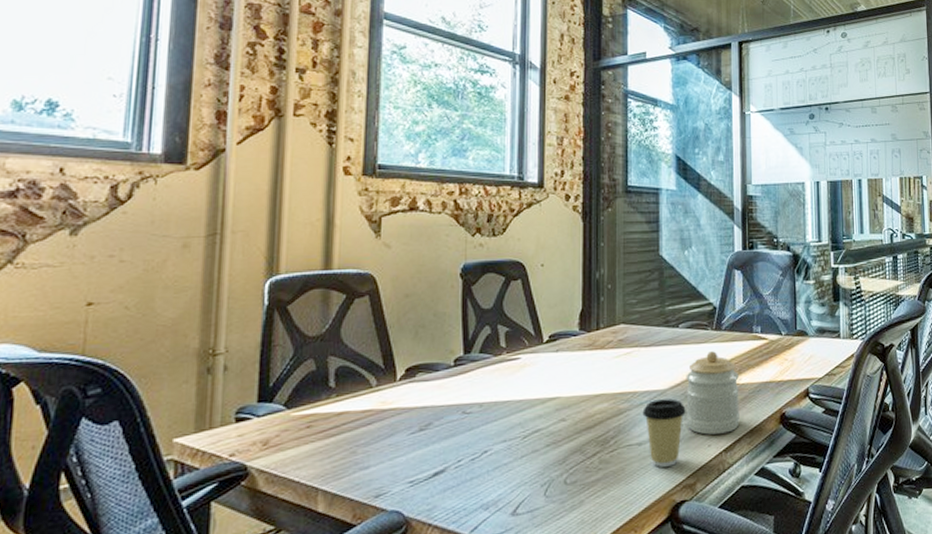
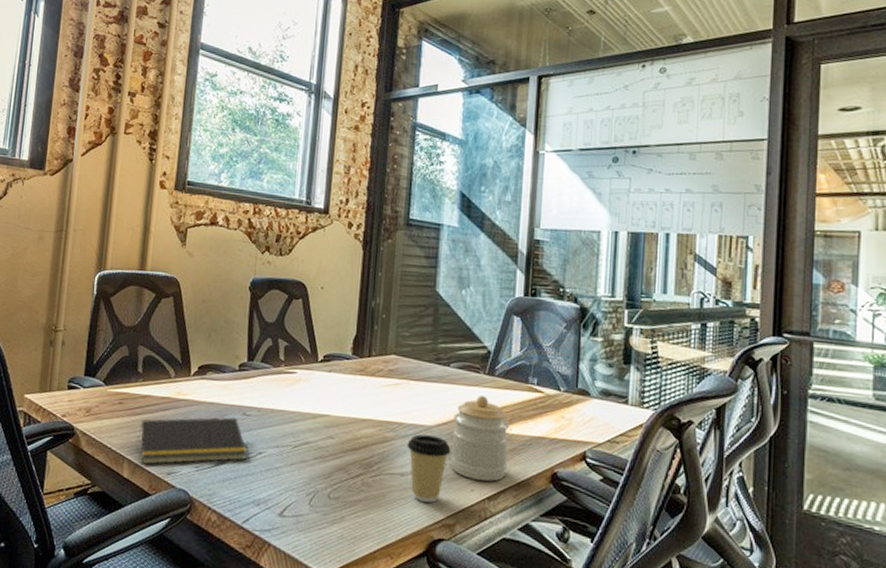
notepad: none [334,418,472,492] -> present [138,416,248,465]

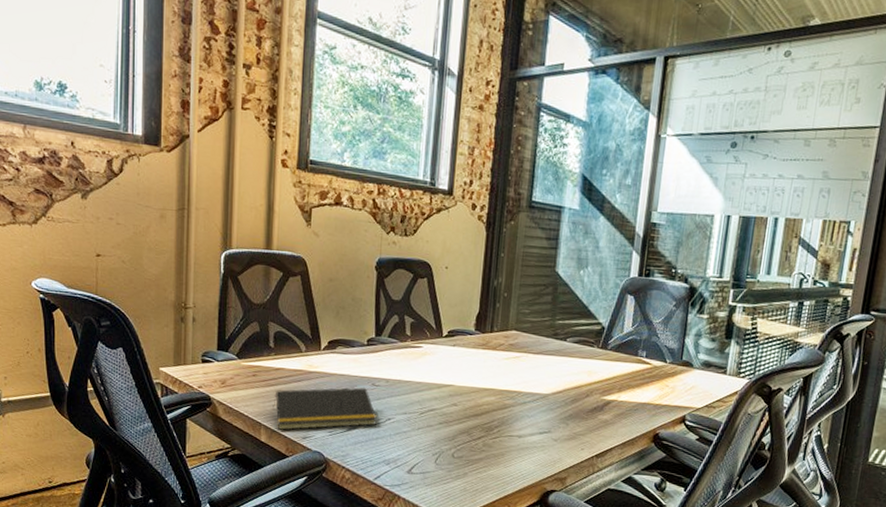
coffee cup: present [407,434,451,503] -> none [525,401,565,460]
jar: present [450,396,509,482] -> none [564,367,619,442]

